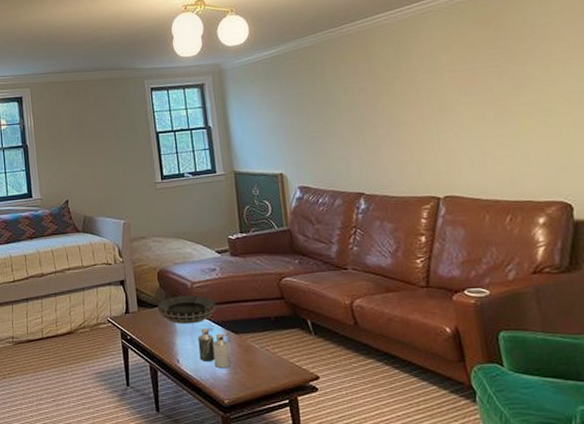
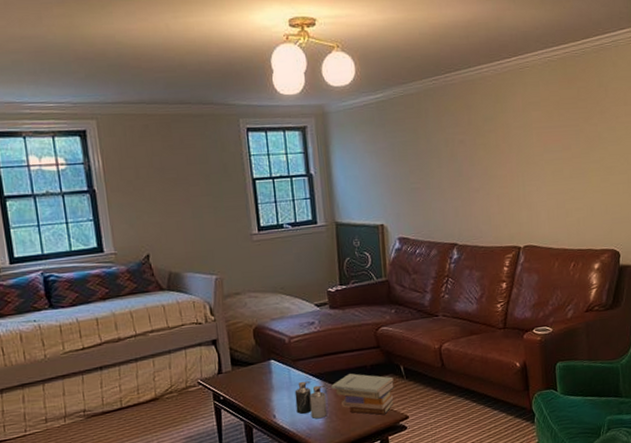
decorative bowl: present [157,295,216,324] -> none [252,350,314,380]
books: none [234,324,303,373] -> present [331,373,394,415]

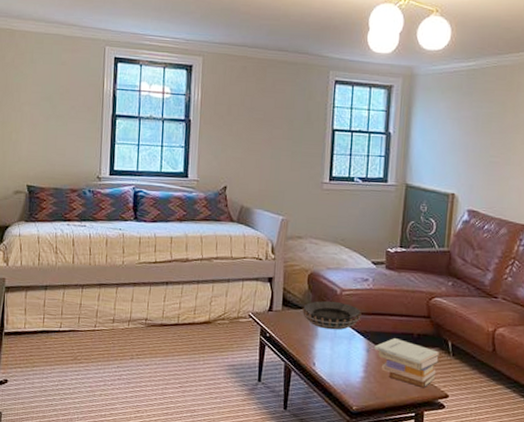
decorative bowl: none [252,350,314,380] -> present [302,301,361,330]
candle: present [294,381,328,419] -> none [336,335,368,377]

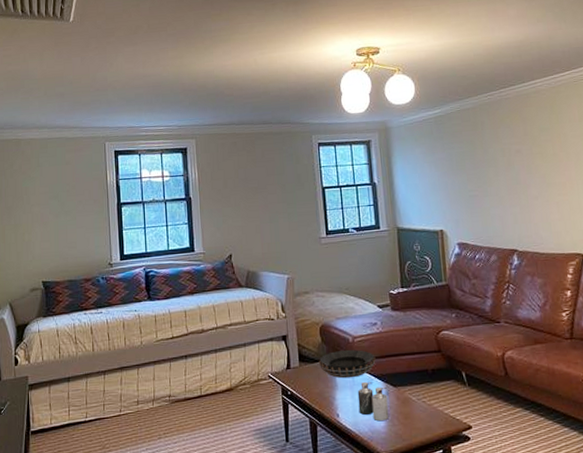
candle: none [336,335,368,377] -> present [357,381,389,422]
books: present [374,338,439,389] -> none [393,377,457,423]

